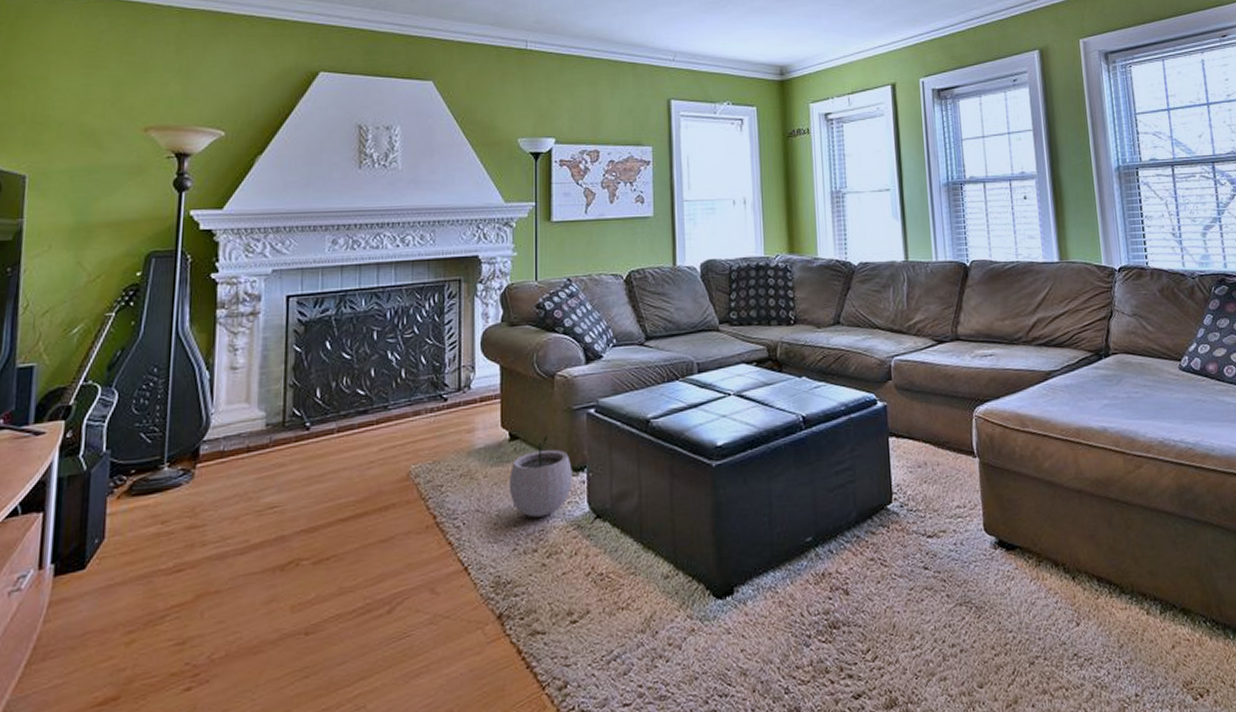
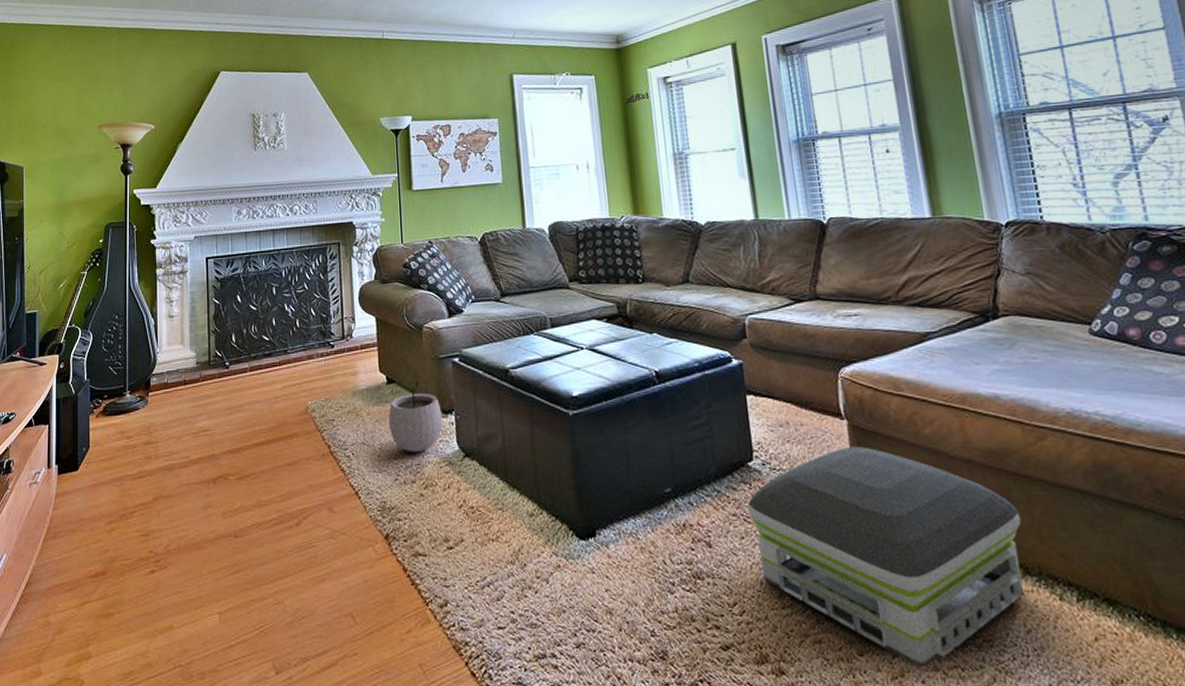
air purifier: none [884,483,1120,693] -> present [747,446,1023,668]

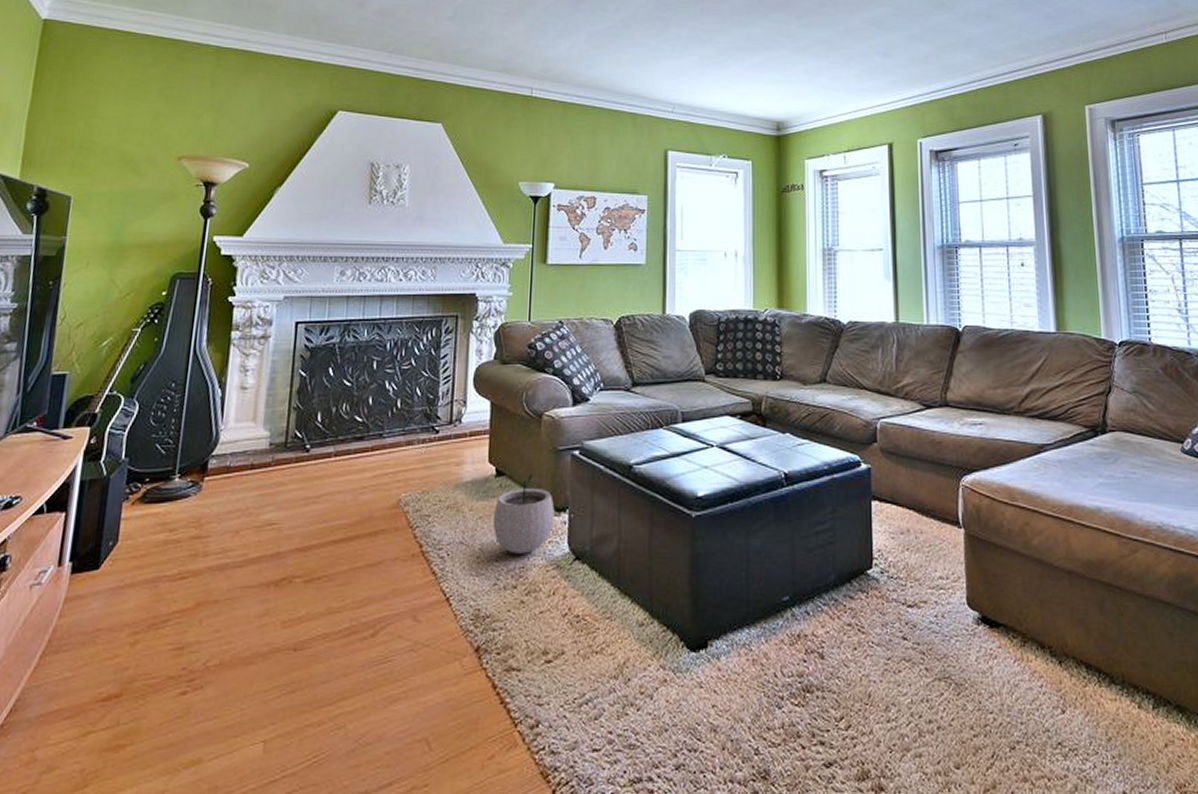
air purifier: present [747,446,1023,668] -> none [862,556,1112,779]

